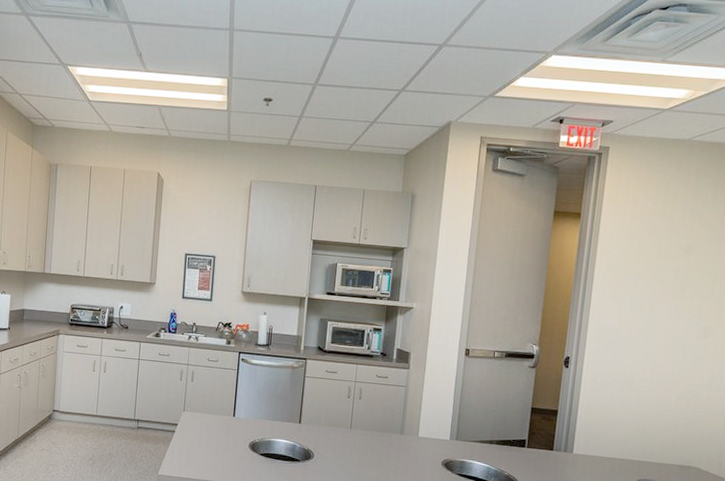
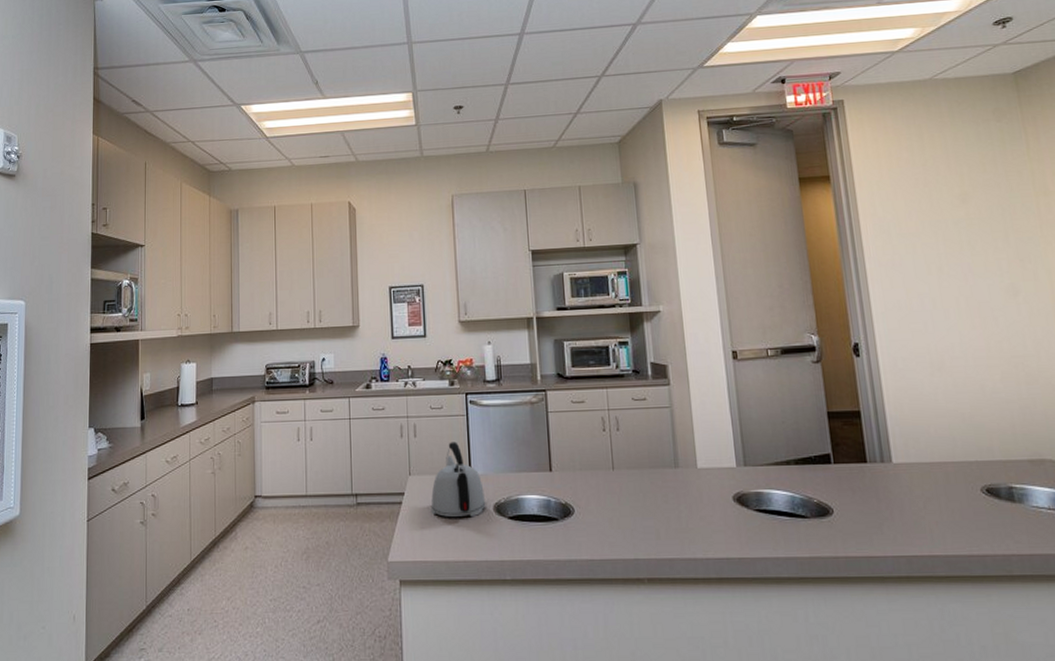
kettle: none [198,389,244,450] -> present [430,441,486,517]

